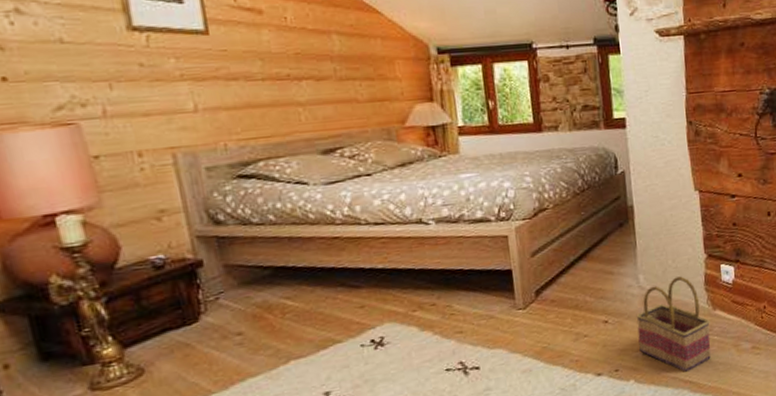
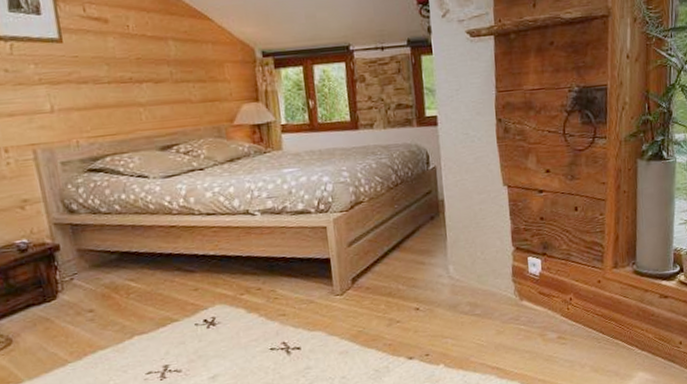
basket: present [636,276,711,372] -> none [446,267,517,359]

